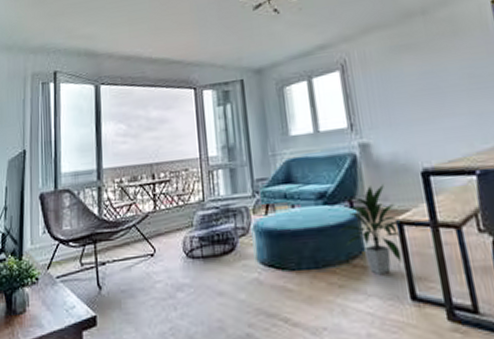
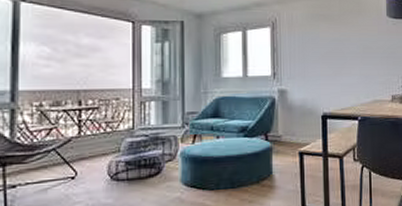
indoor plant: present [339,184,403,276] -> none [255,123,302,193]

